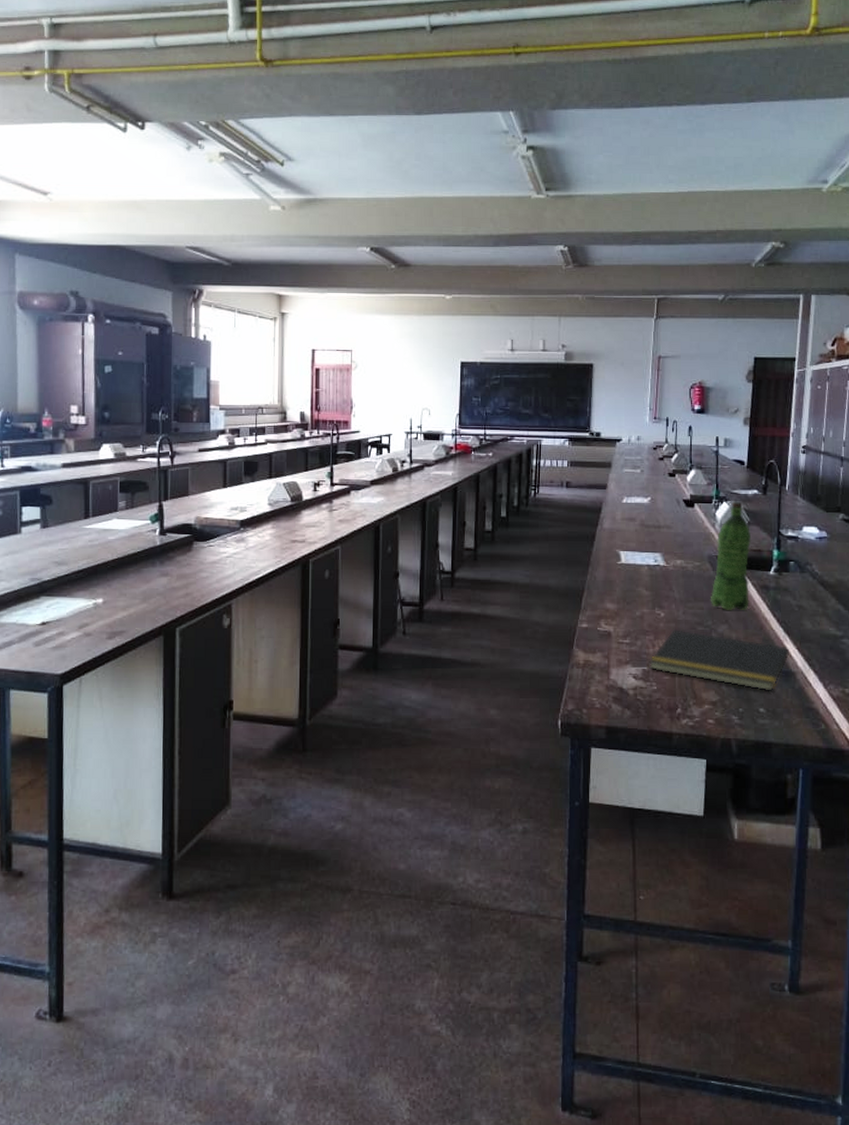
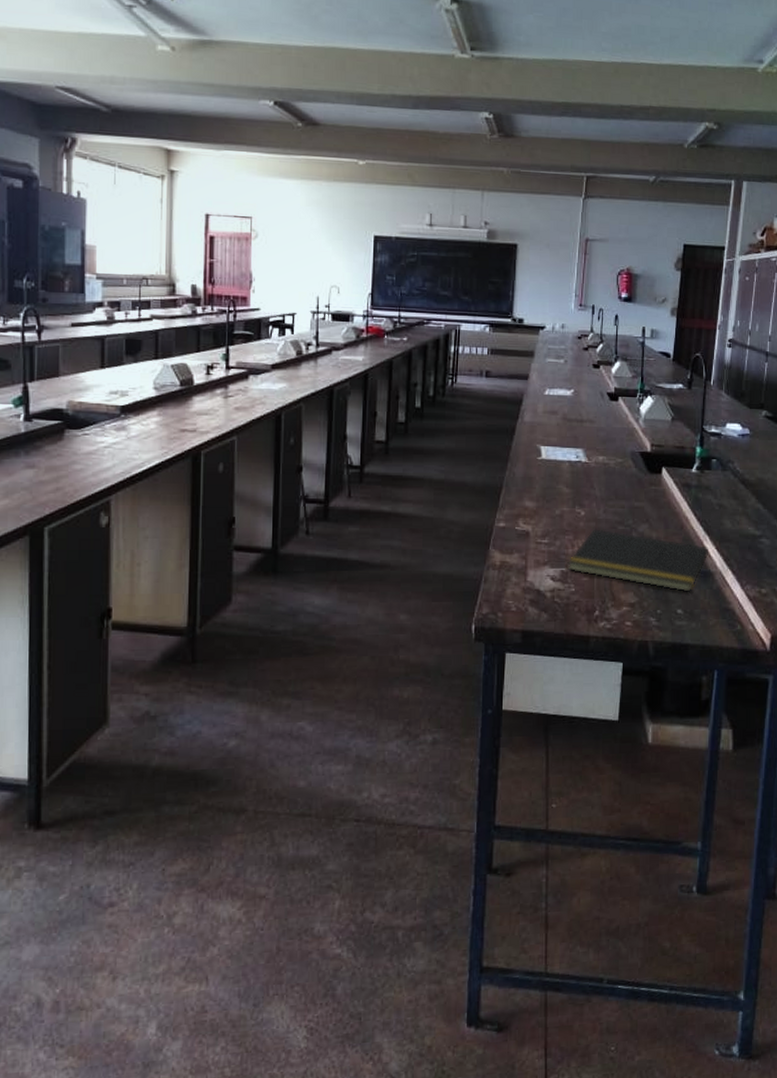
plastic bottle: present [711,501,752,610] -> none [632,395,675,509]

